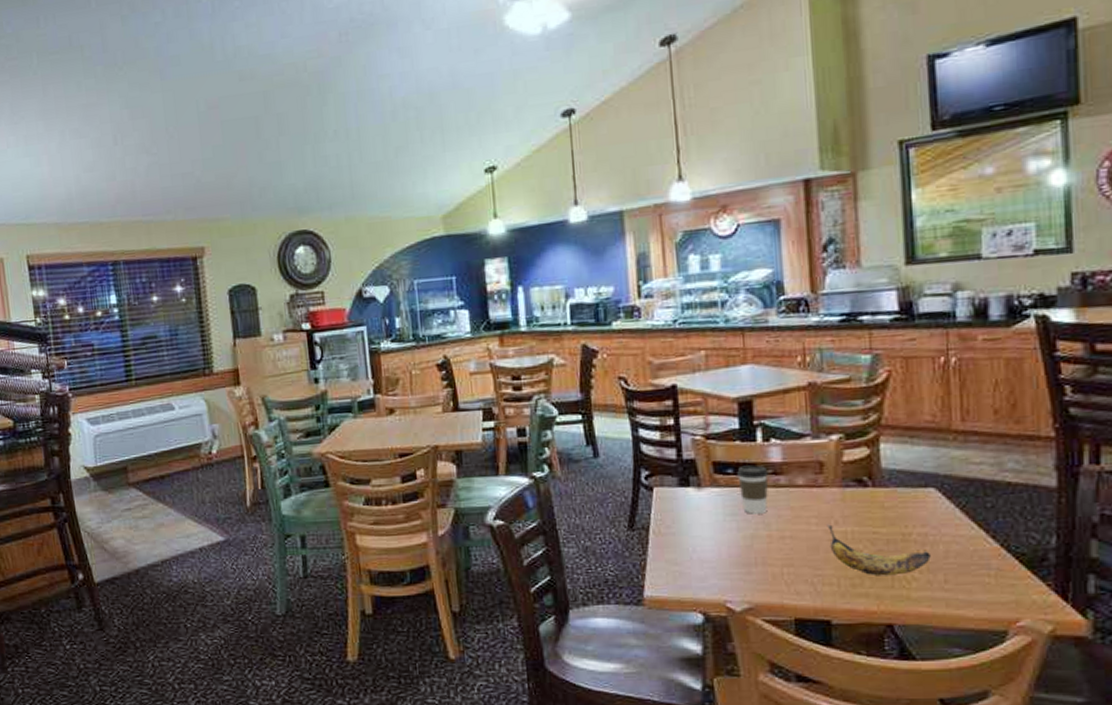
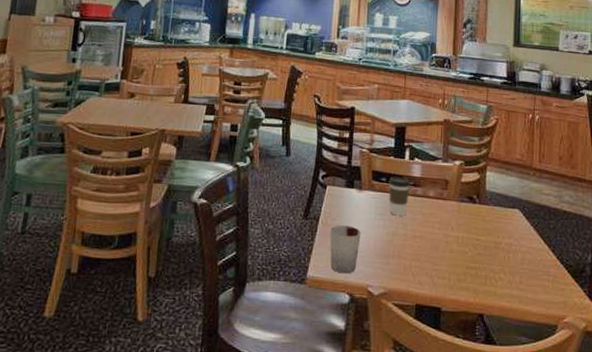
cup: none [665,532,709,590] -> present [329,225,361,274]
banana: present [826,524,931,576] -> none [446,229,512,275]

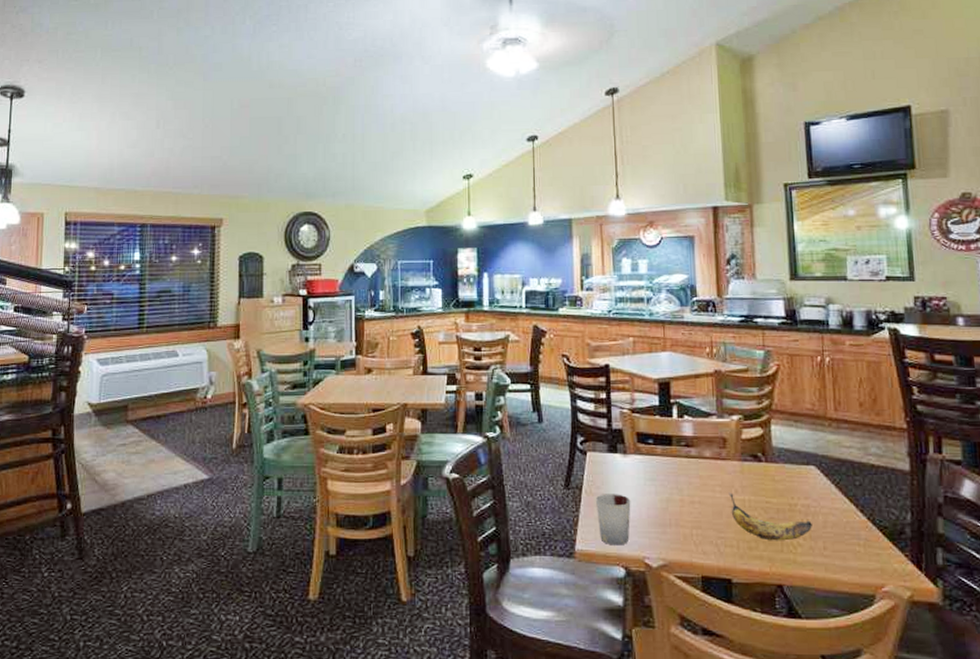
coffee cup: present [389,176,410,216] -> none [656,437,682,480]
banana: none [446,229,512,275] -> present [728,493,812,541]

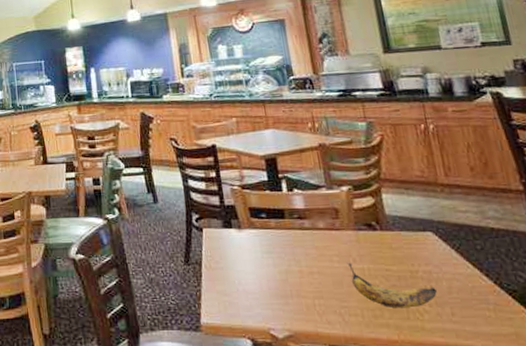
cup: present [595,494,631,546] -> none [215,267,253,318]

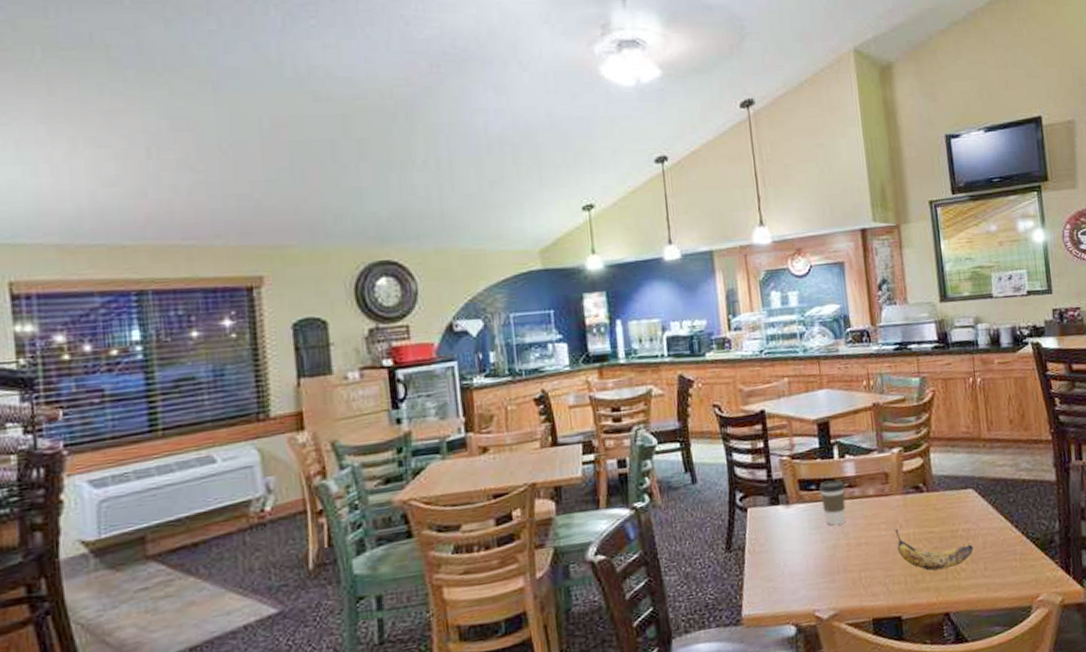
coffee cup: none [269,210,297,252] -> present [819,480,846,526]

